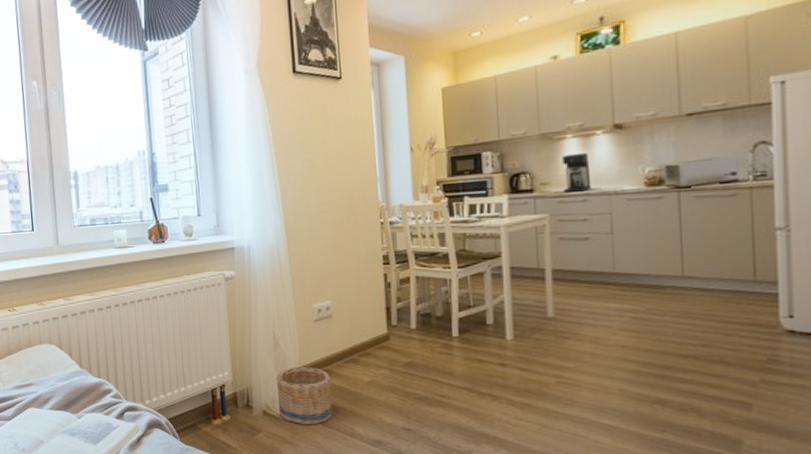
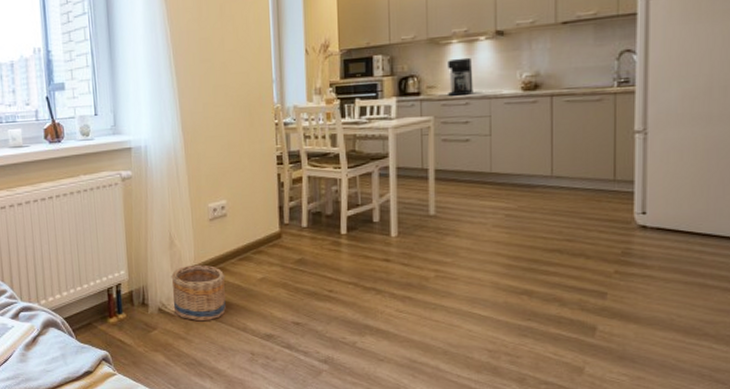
toaster: present [664,155,740,189] -> none [540,62,607,94]

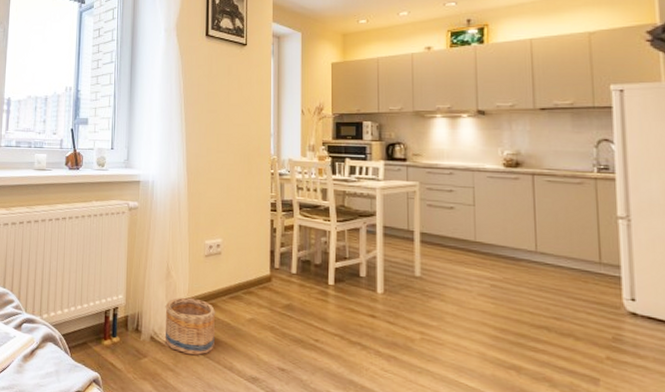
coffee maker: present [448,57,473,97] -> none [432,131,457,167]

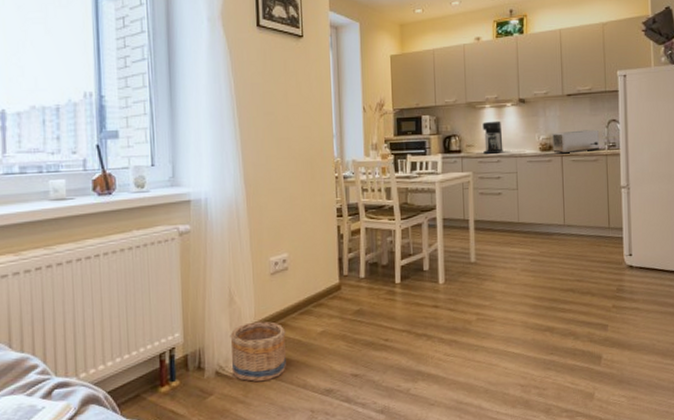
coffee maker: none [432,131,457,167] -> present [482,120,503,155]
toaster: none [520,148,586,173] -> present [552,129,600,154]

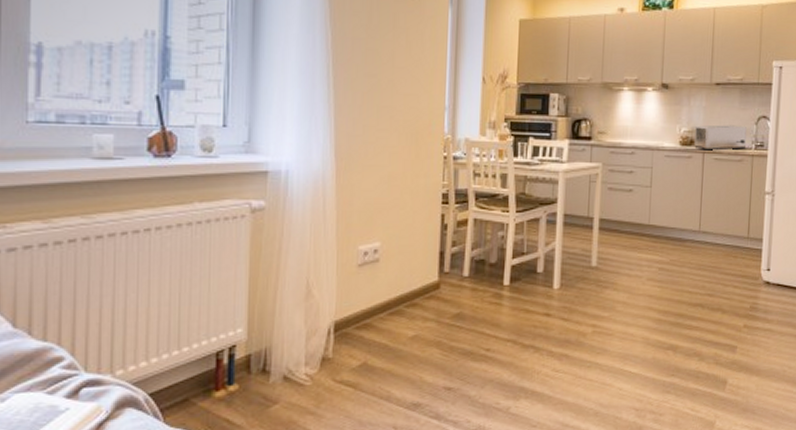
basket: present [230,321,286,382] -> none [303,320,371,391]
coffee maker: present [482,120,503,155] -> none [617,106,640,145]

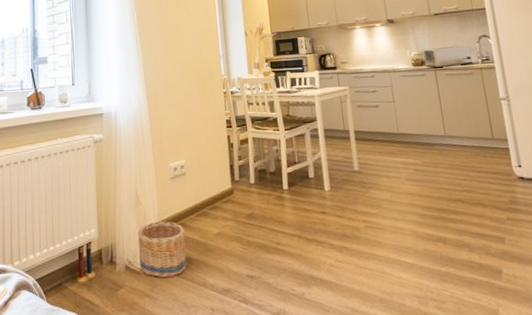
basket: none [303,320,371,391] -> present [137,221,187,278]

